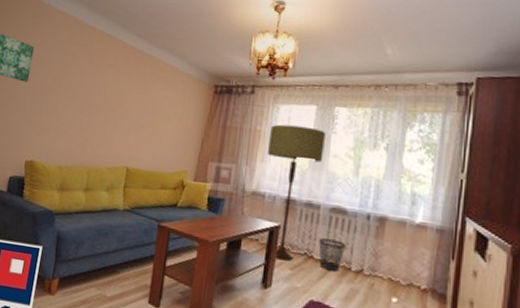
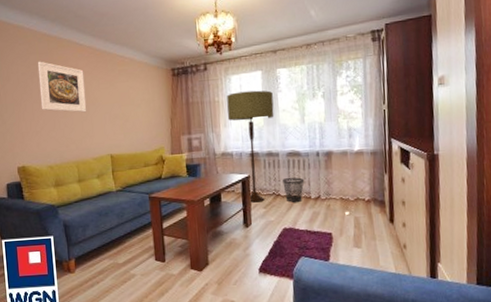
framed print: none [66,52,120,115] -> present [37,61,87,113]

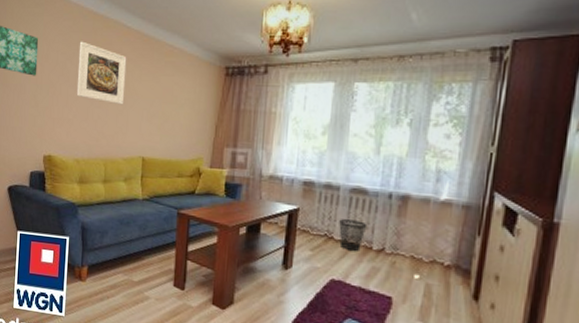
floor lamp: present [227,90,274,203] -> none [283,104,344,243]

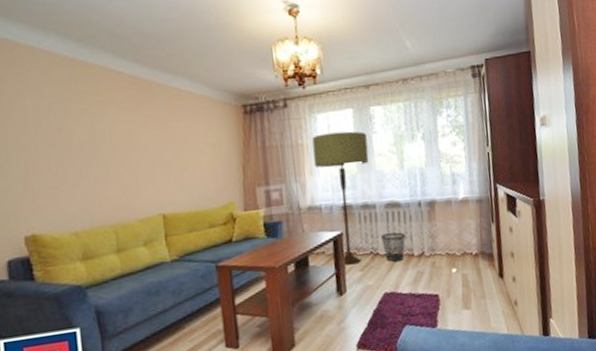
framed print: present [76,41,127,105] -> none [55,92,129,161]
floor lamp: none [283,104,344,243] -> present [312,131,369,265]

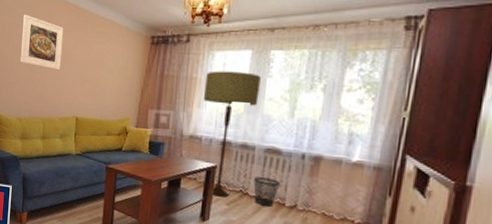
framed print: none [55,92,129,161] -> present [20,14,64,71]

